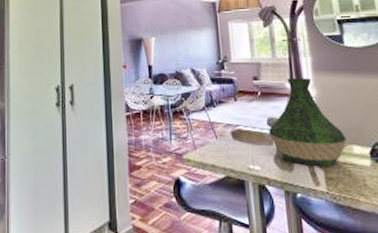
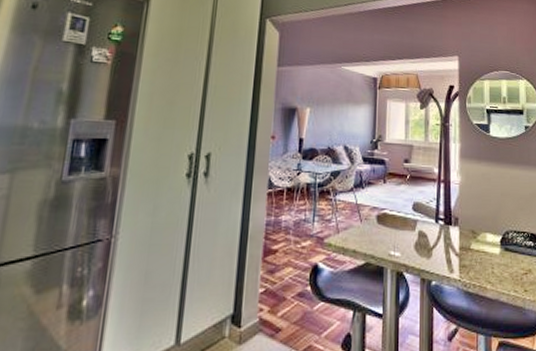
vase: present [269,78,347,167] -> none [413,163,482,254]

